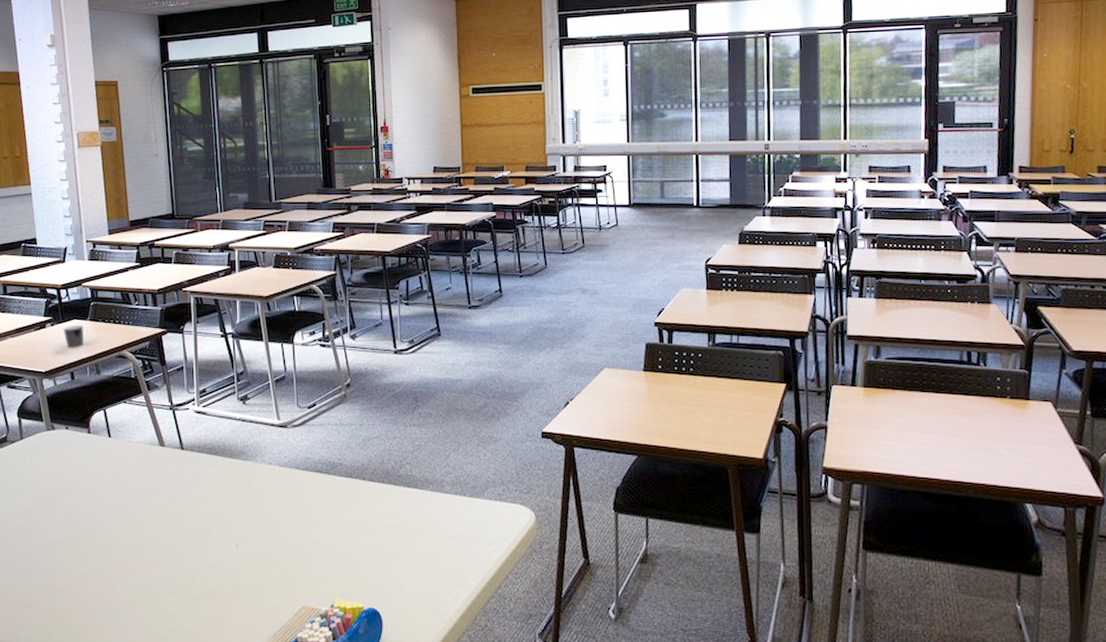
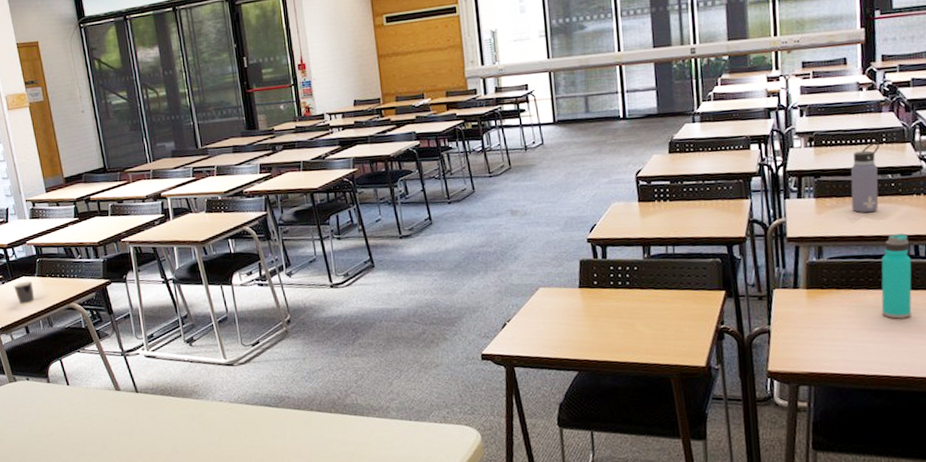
water bottle: none [909,248,938,317] -> present [850,142,879,213]
water bottle: none [934,339,964,423] -> present [881,233,912,319]

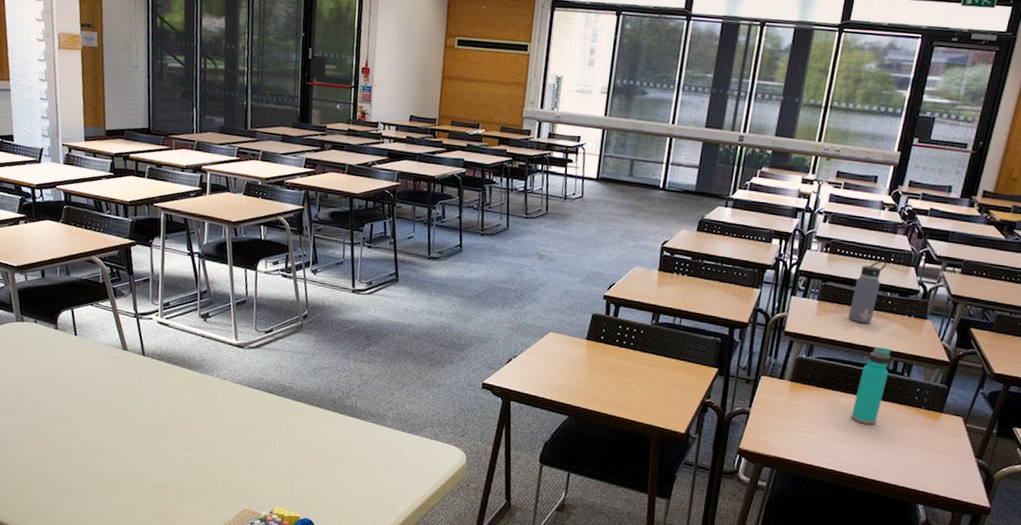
mug: present [14,281,35,305] -> none [36,225,56,249]

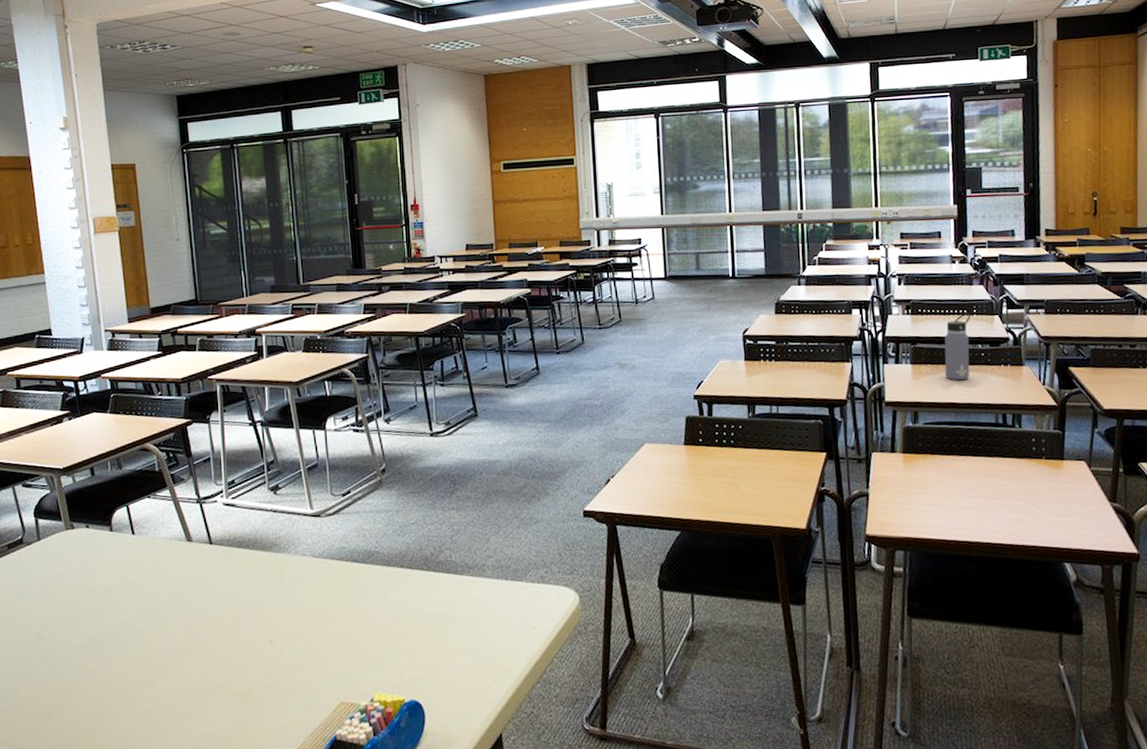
water bottle: present [851,347,891,425] -> none [972,402,1000,486]

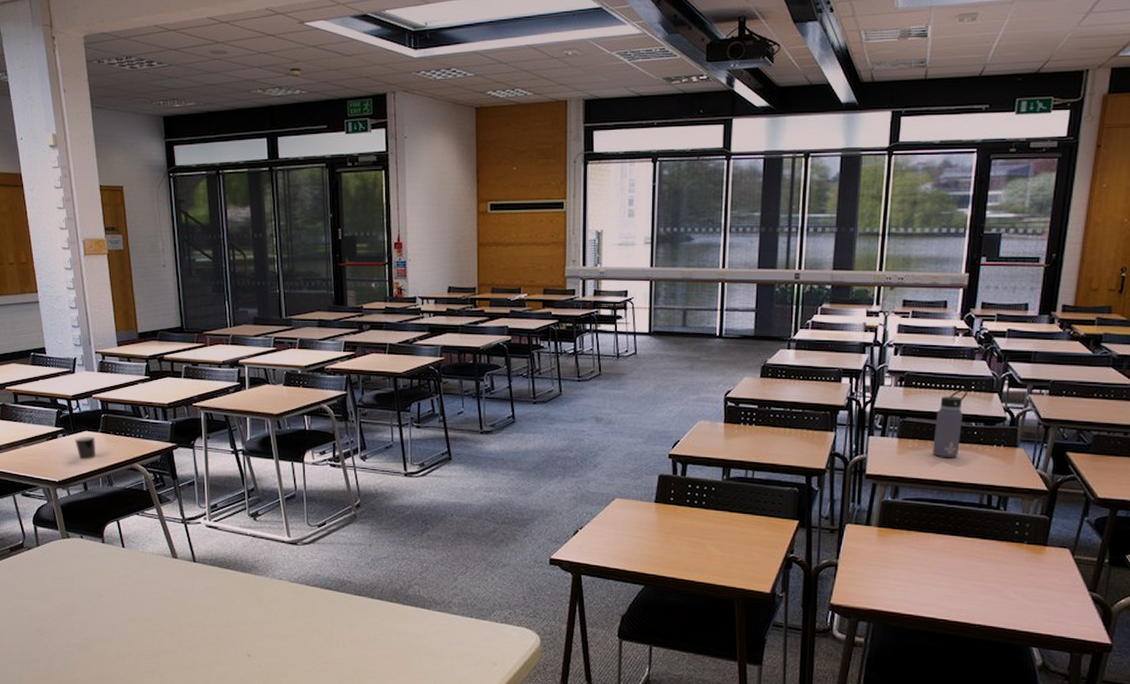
mug: none [82,417,105,444] -> present [75,436,96,461]

